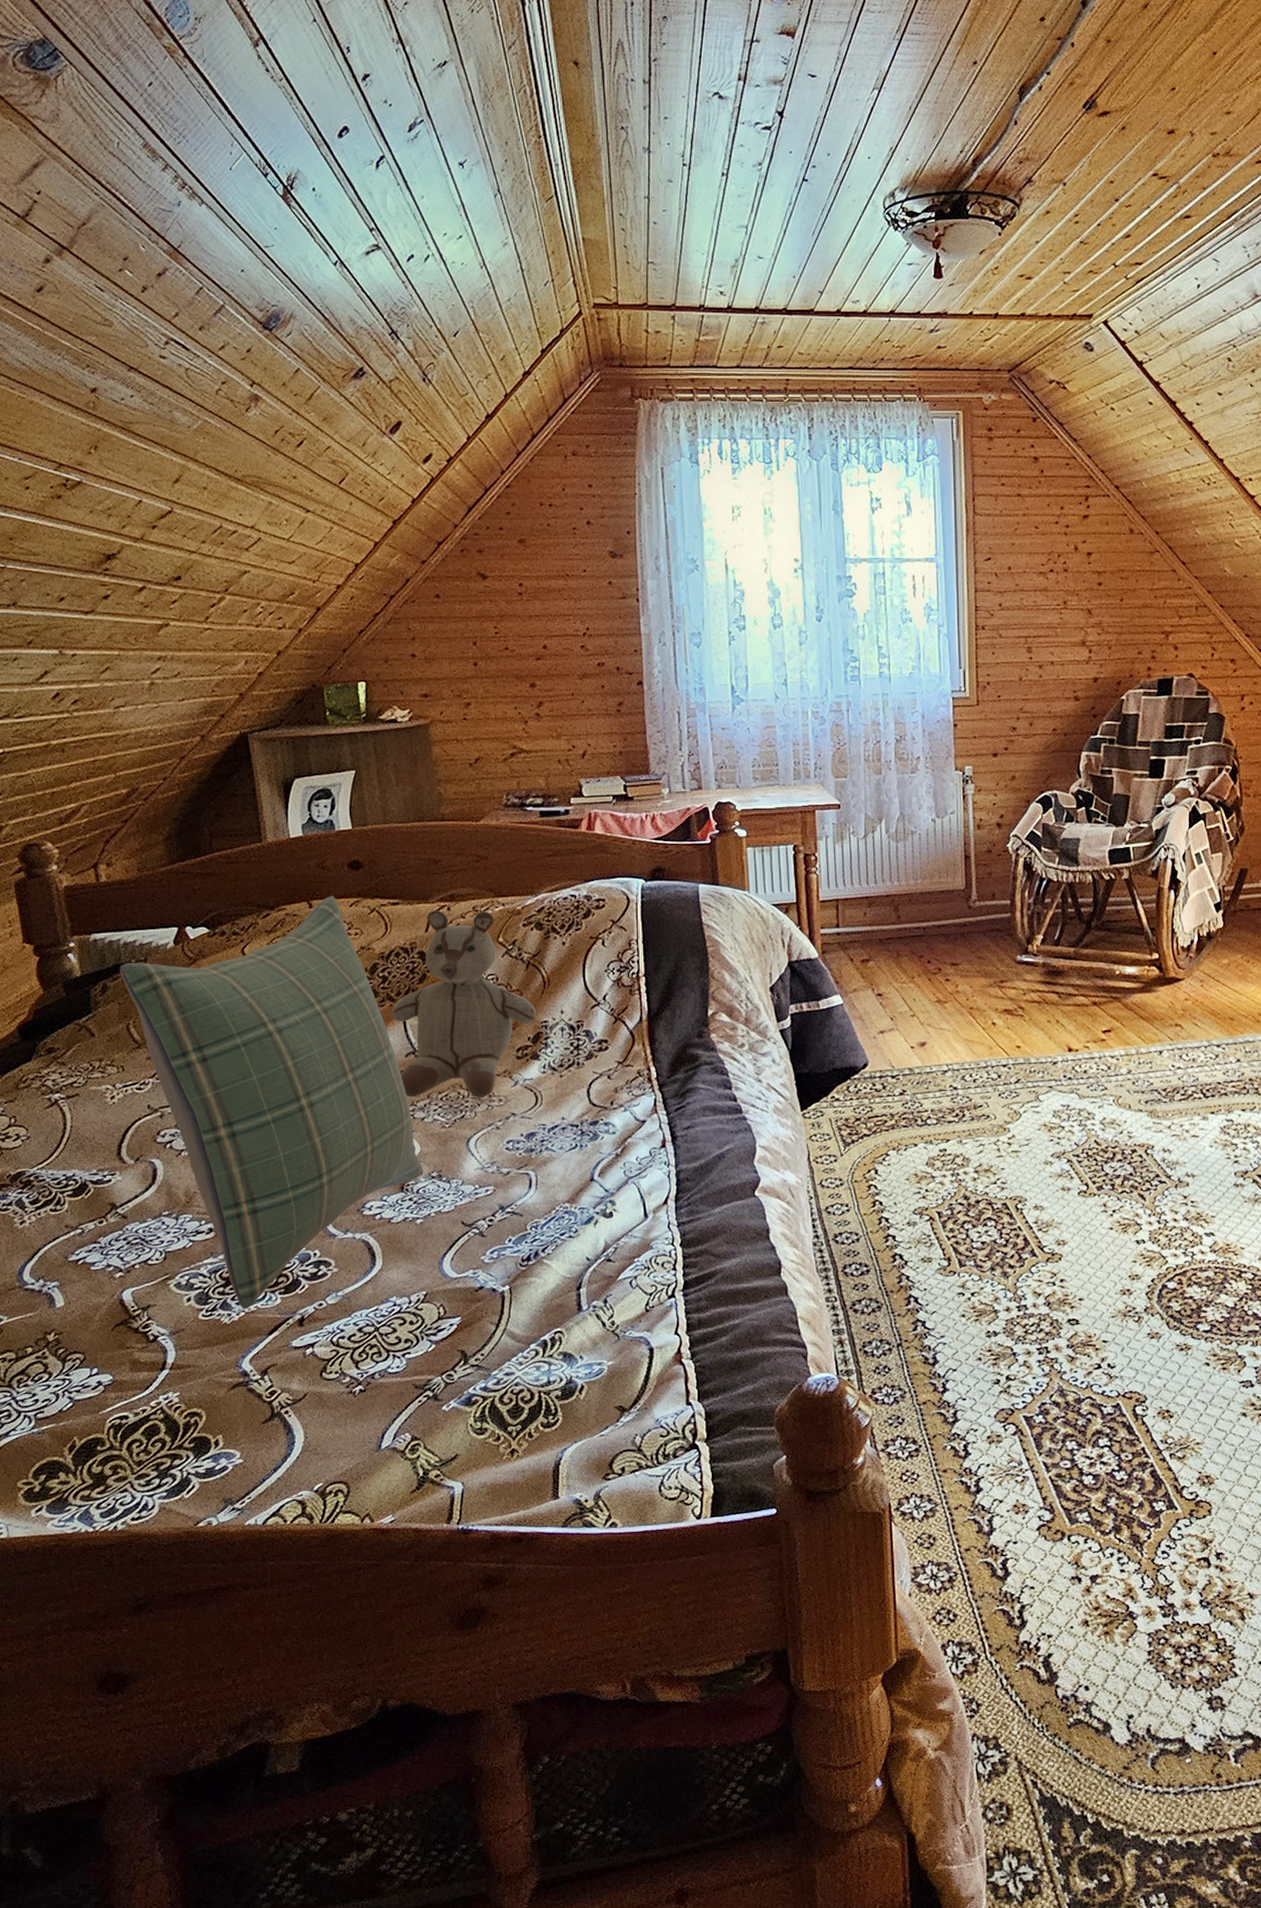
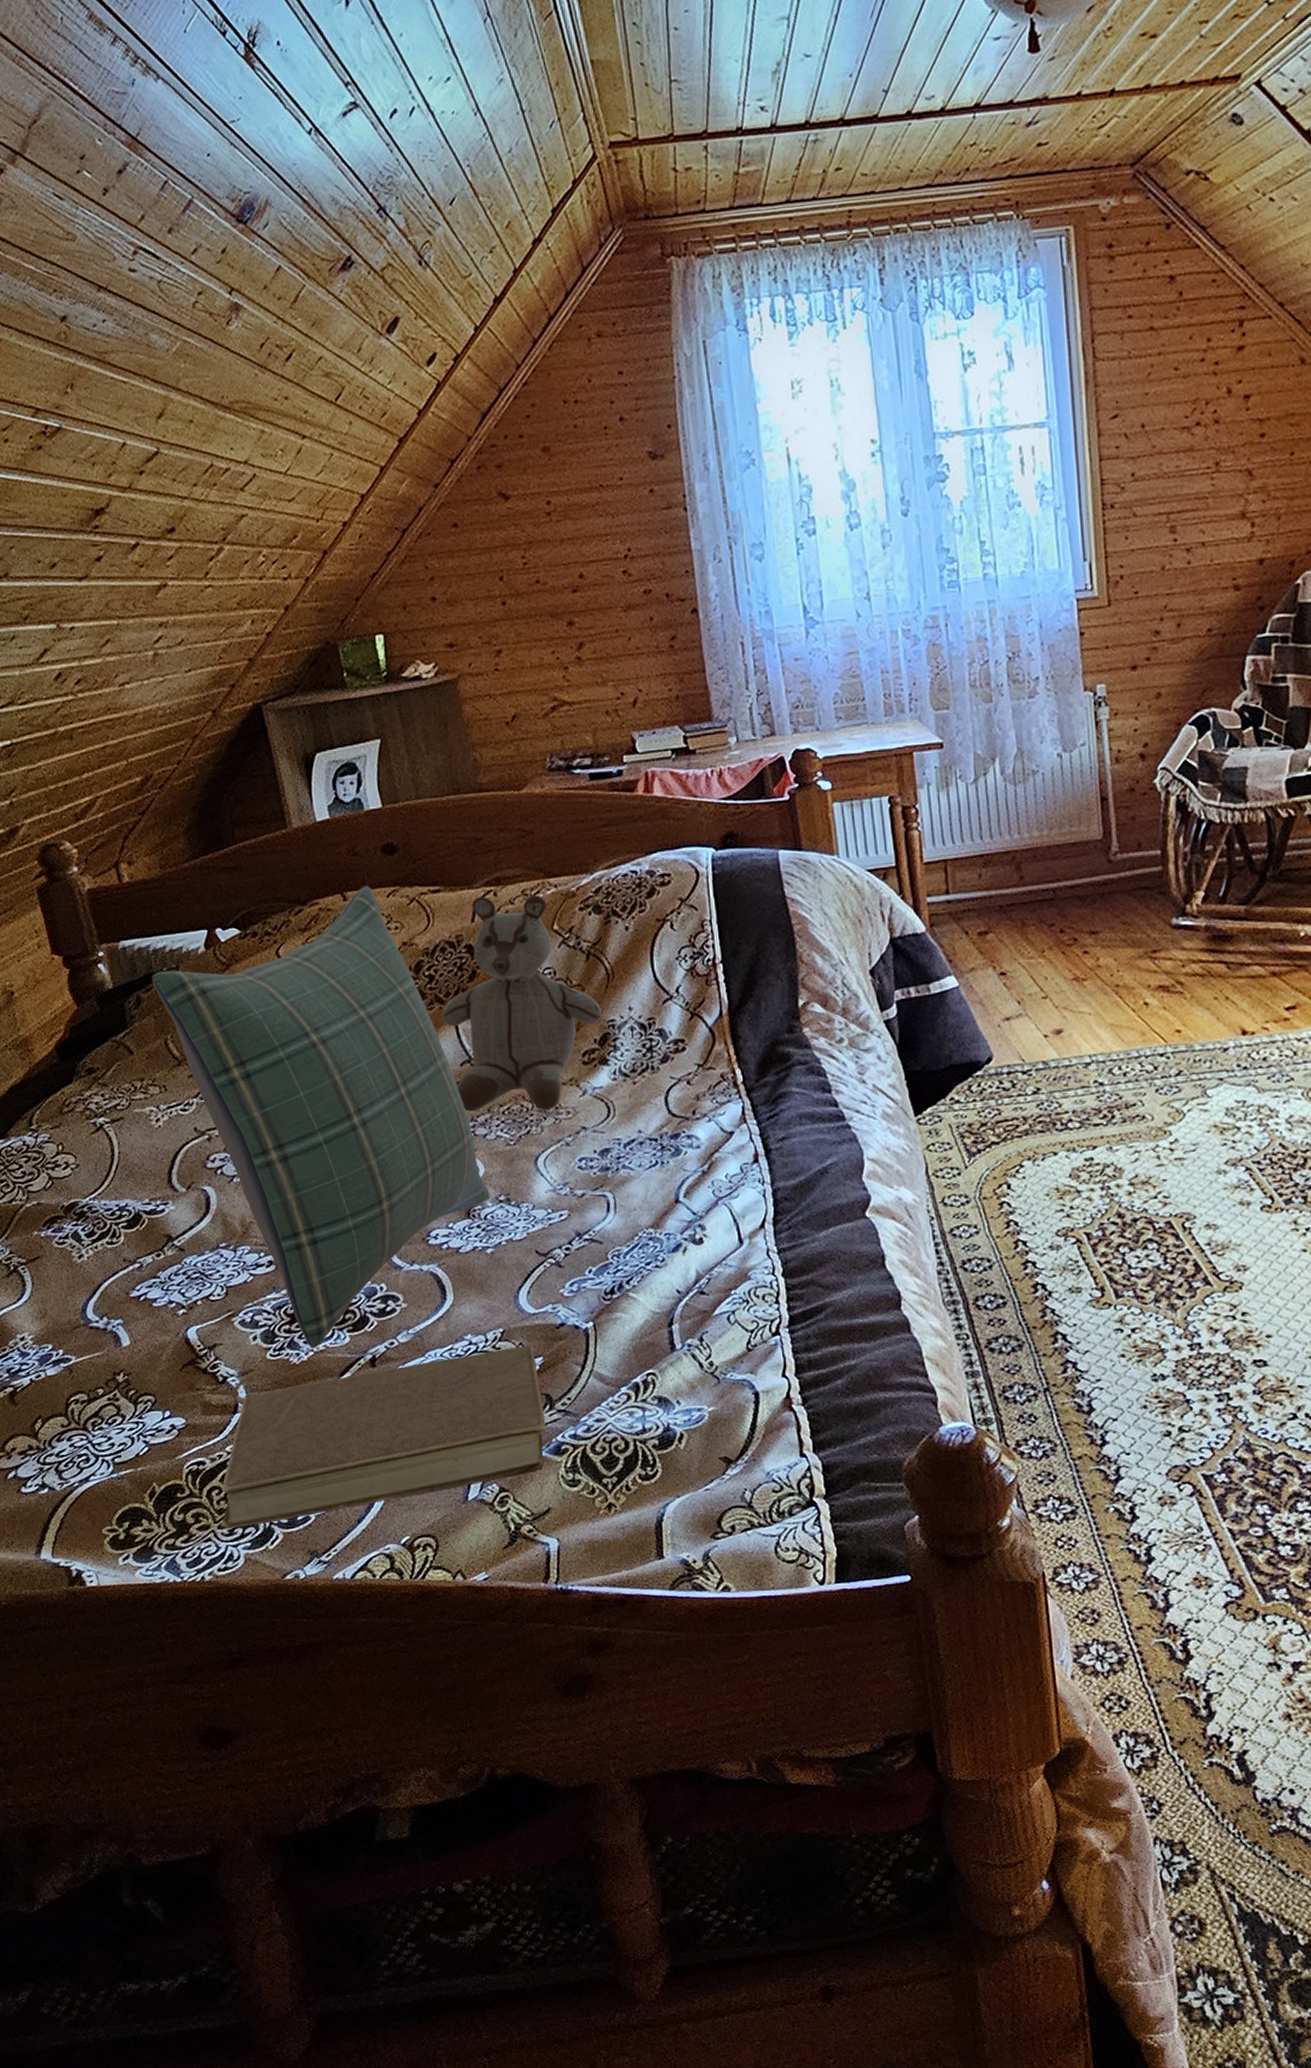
book: none [138,1306,459,1480] -> present [220,1345,547,1529]

